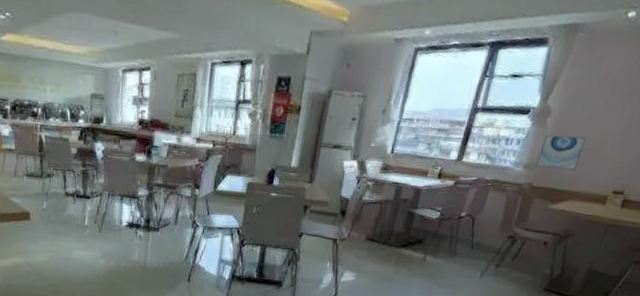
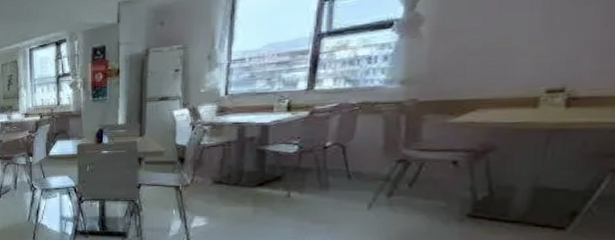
wall art: present [535,135,588,171] -> none [416,36,486,81]

